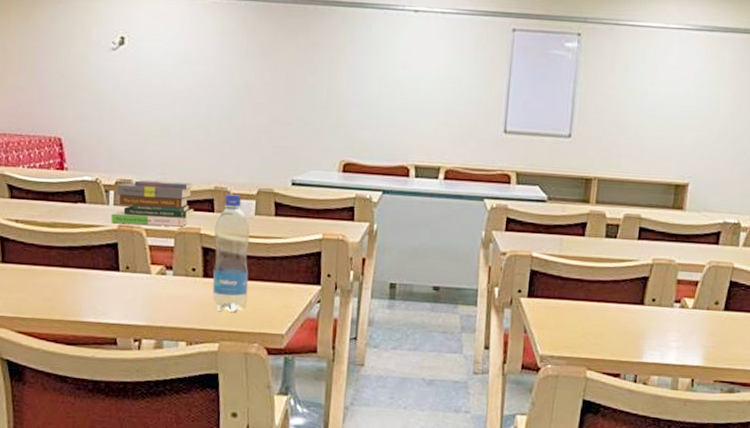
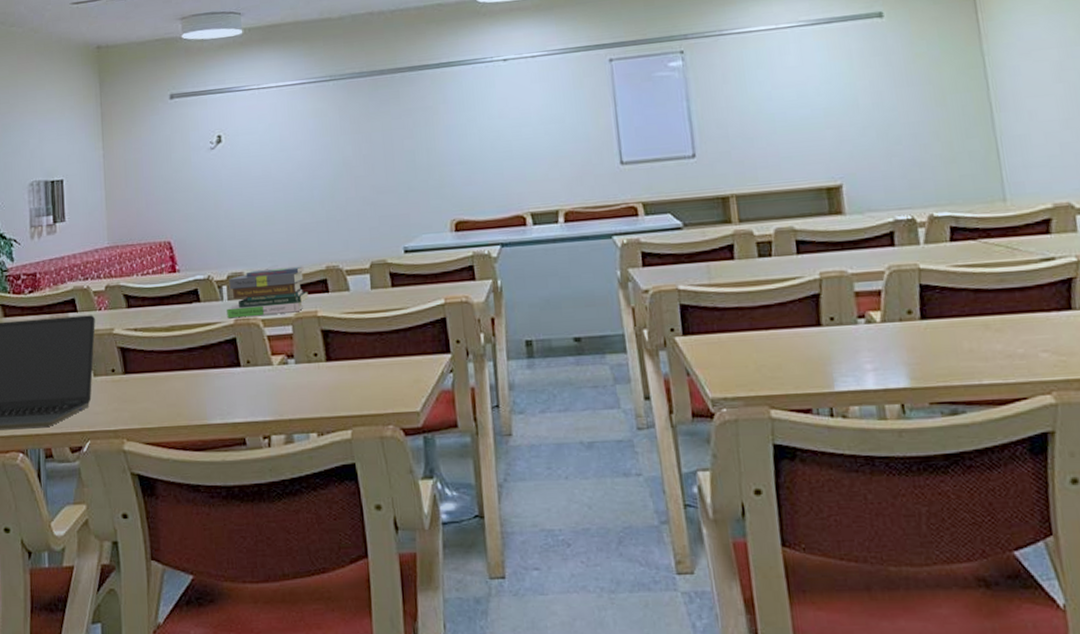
bottle: present [212,194,250,313] -> none [331,271,376,395]

